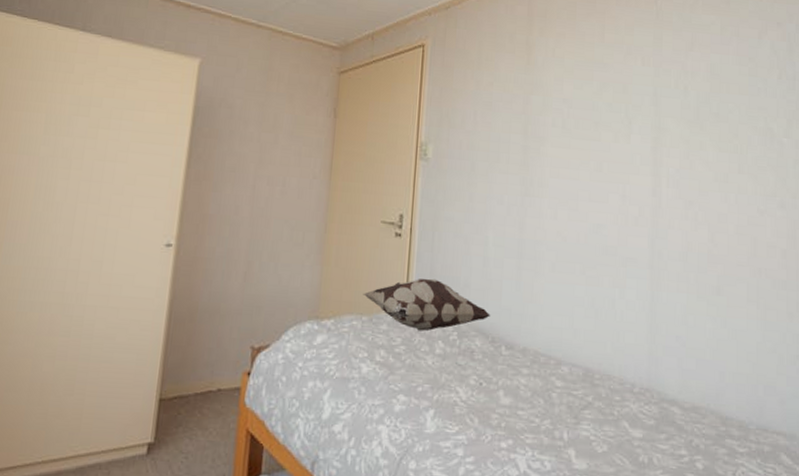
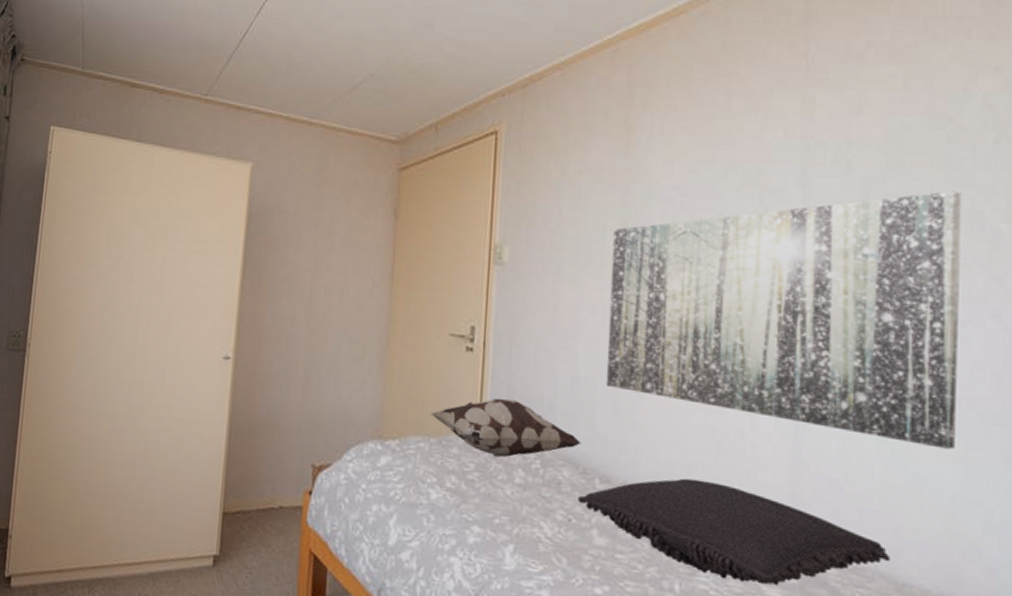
pillow: none [487,342,718,428] -> present [578,478,891,585]
wall art: none [510,112,759,309] -> present [605,191,962,450]

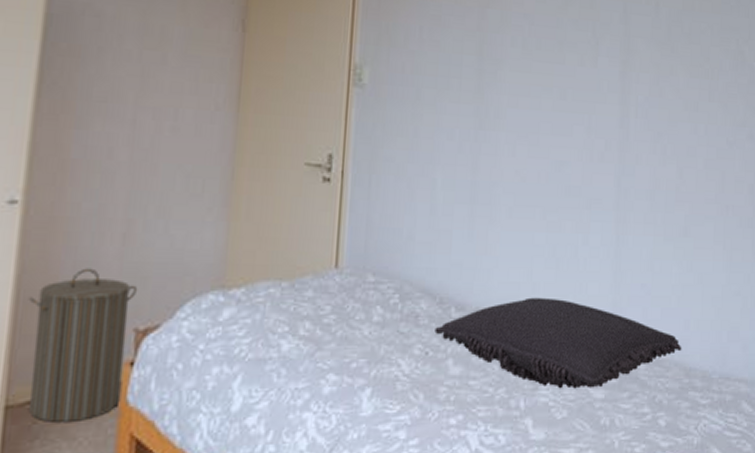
laundry hamper: none [238,412,315,533] -> present [28,268,138,424]
decorative pillow: present [430,398,581,458] -> none [282,231,438,296]
wall art: present [605,191,962,450] -> none [461,33,731,250]

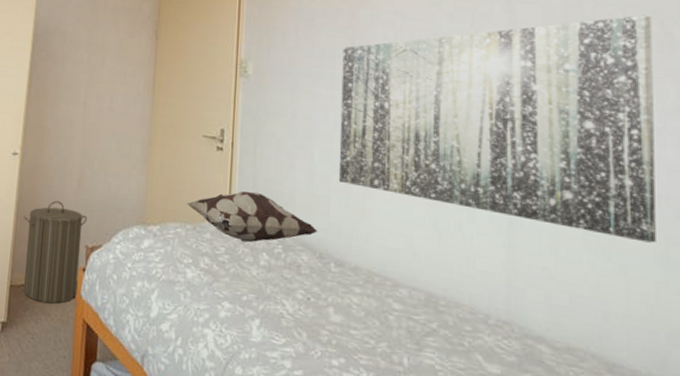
decorative pillow: none [282,231,438,296] -> present [186,191,317,243]
pillow: present [434,297,682,389] -> none [315,264,601,362]
wall art: none [461,33,731,250] -> present [338,15,656,243]

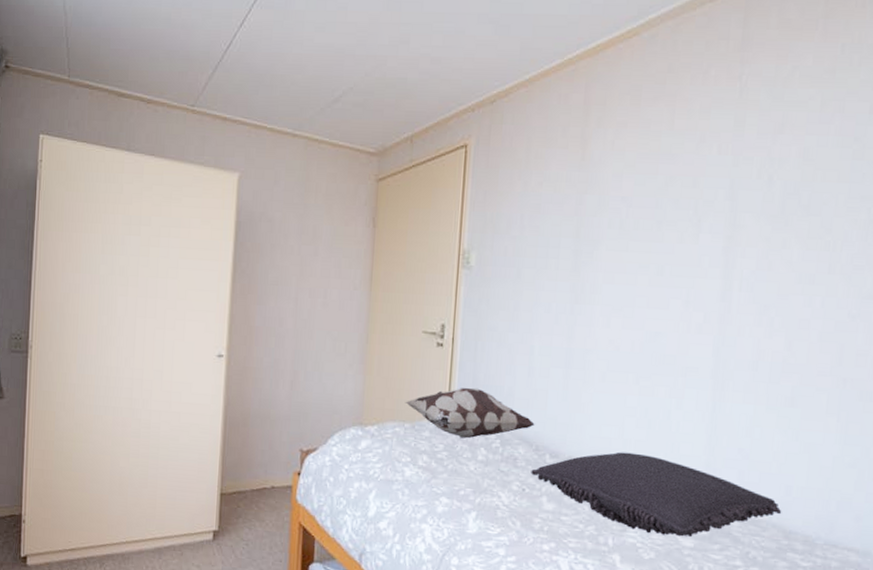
laundry hamper: present [23,200,88,304] -> none [232,404,302,510]
pillow: none [315,264,601,362] -> present [531,452,782,537]
wall art: present [338,15,656,243] -> none [557,202,861,422]

